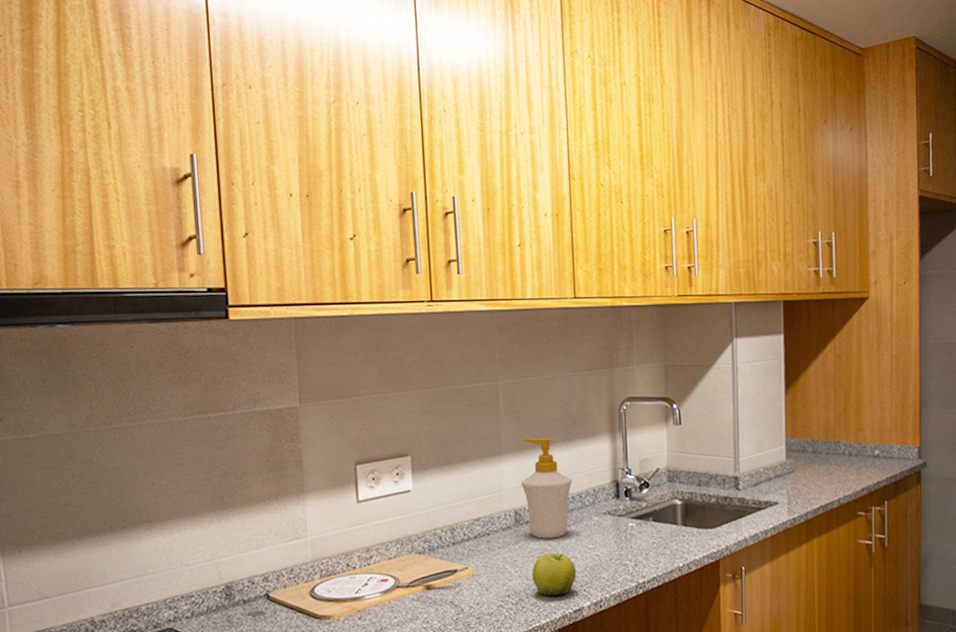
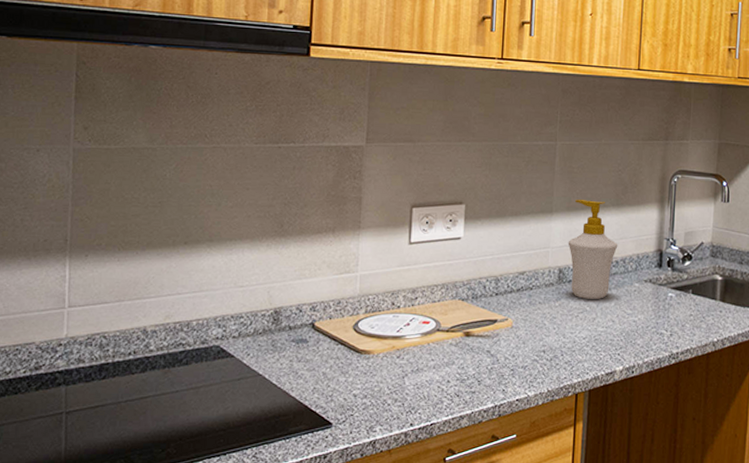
fruit: present [531,553,576,597] -> none [568,313,612,357]

